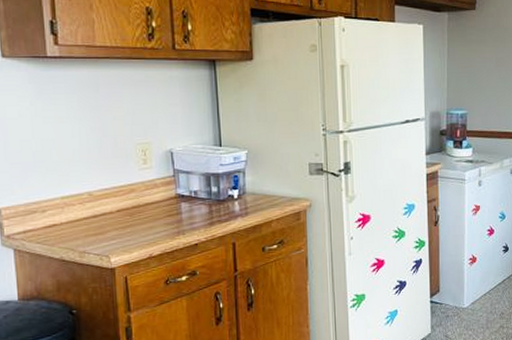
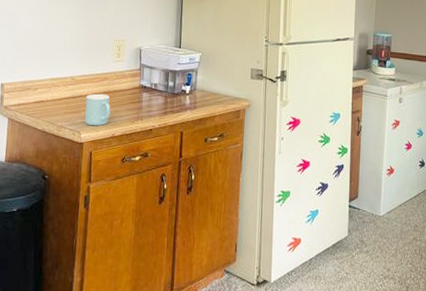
mug: none [111,209,144,248] -> present [84,93,111,126]

